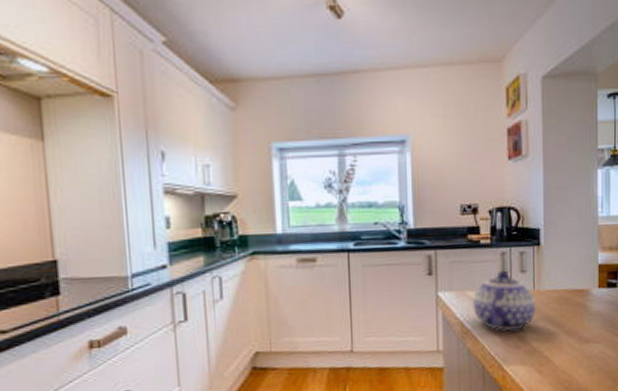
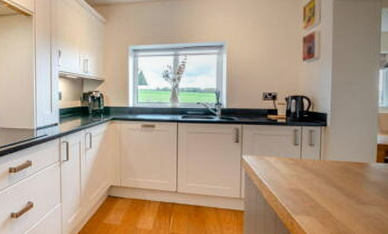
teapot: present [471,270,536,331] -> none [268,143,321,190]

